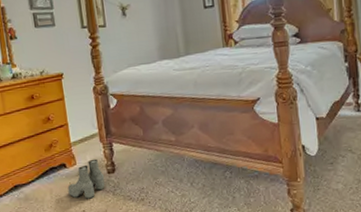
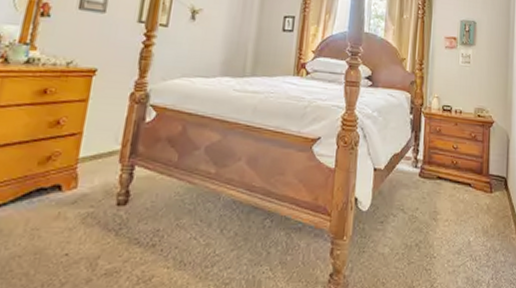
boots: present [67,158,105,199] -> none [52,183,112,238]

